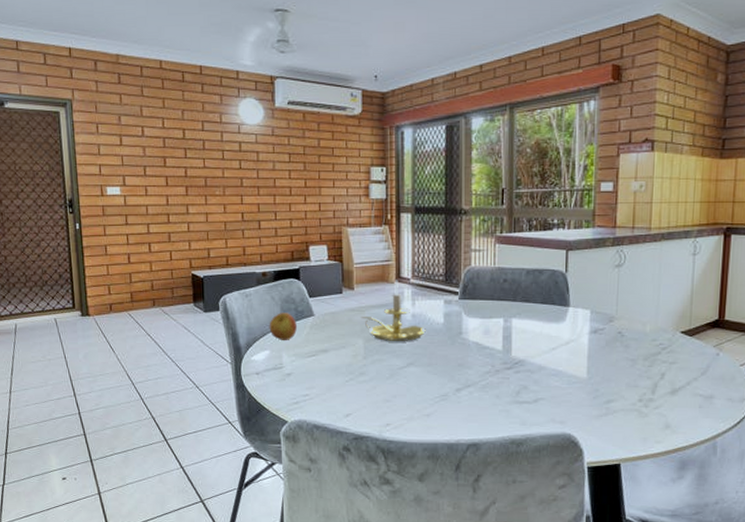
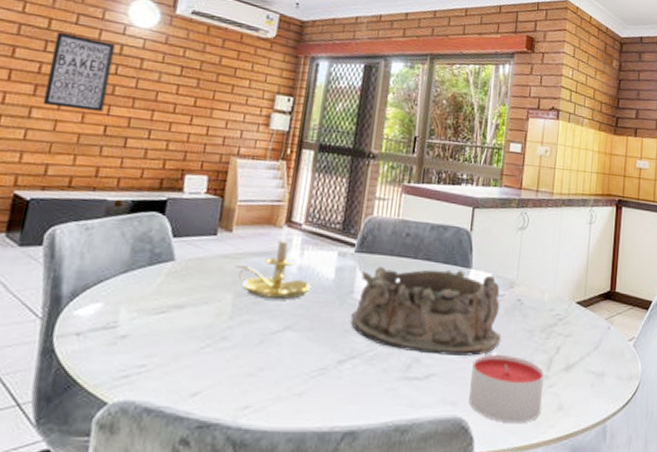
wall art: none [191,139,237,202] -> present [42,32,116,112]
apple: present [269,313,297,341] -> none [108,254,149,292]
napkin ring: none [463,309,603,383] -> present [351,266,501,356]
candle: none [576,382,649,438] -> present [469,355,544,423]

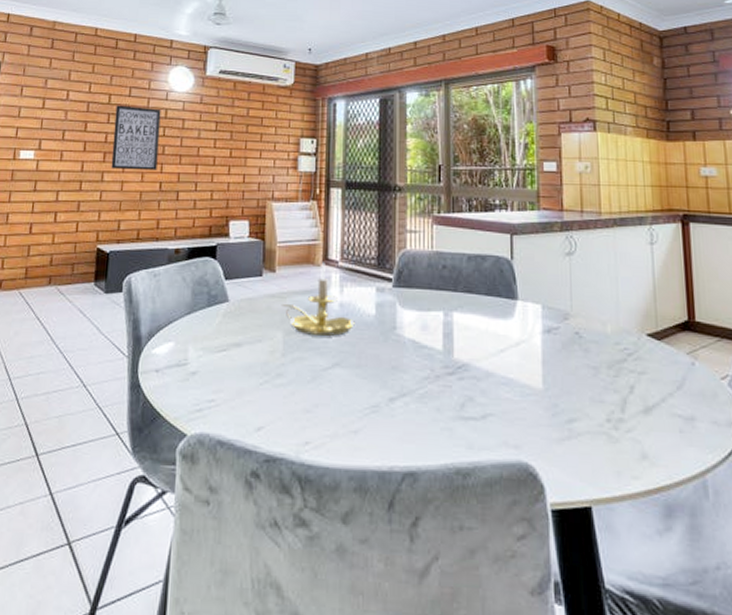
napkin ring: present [351,266,501,356] -> none [398,300,561,395]
candle: present [469,355,544,423] -> none [533,394,620,472]

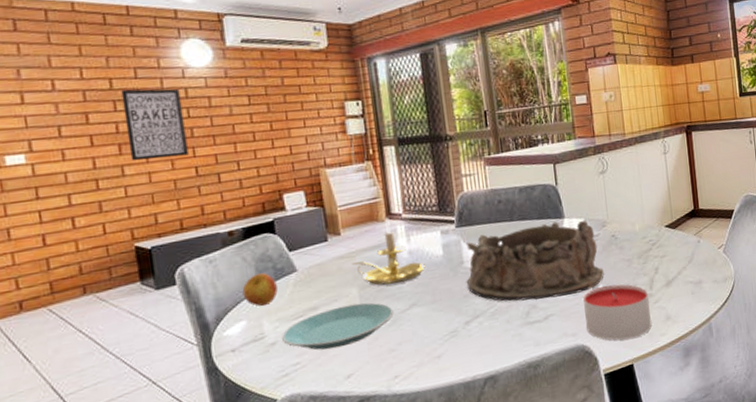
apple: none [176,297,208,332] -> present [242,273,278,307]
plate: none [203,348,315,394] -> present [282,302,394,350]
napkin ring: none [398,300,561,395] -> present [467,220,604,301]
candle: none [533,394,620,472] -> present [583,284,652,341]

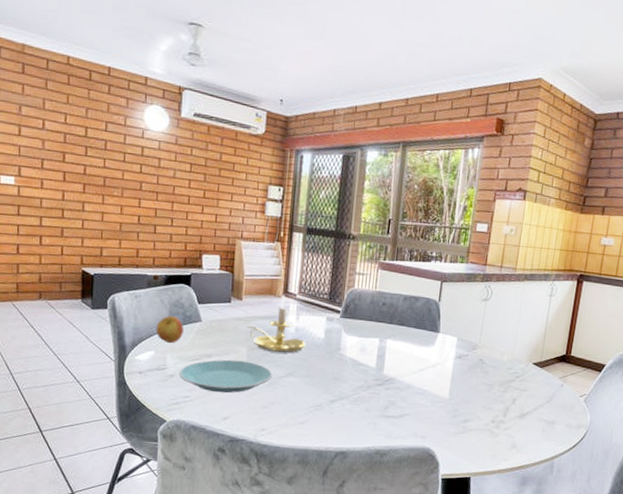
wall art: present [121,88,189,161] -> none [91,138,138,205]
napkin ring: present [467,220,604,301] -> none [339,329,464,402]
candle: present [583,284,652,341] -> none [435,402,501,455]

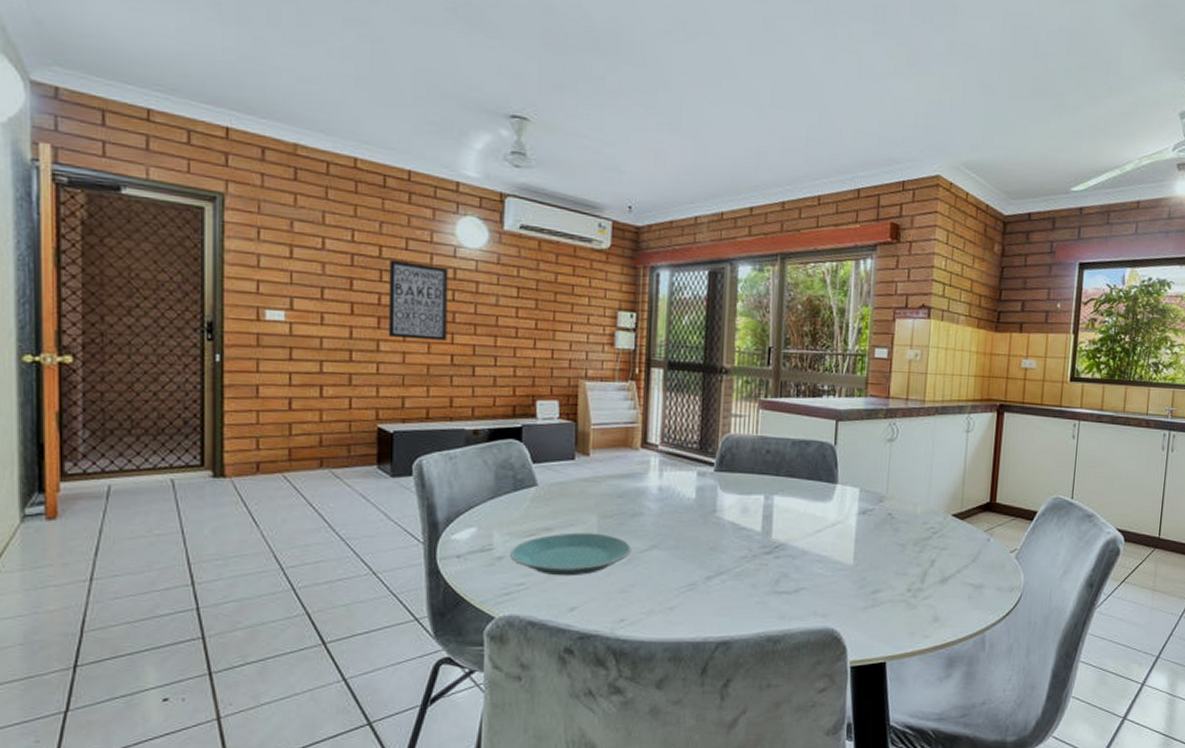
wall art: none [91,138,138,205] -> present [388,259,448,341]
apple: present [156,316,184,344] -> none [477,481,514,517]
candle holder: present [246,294,307,353] -> none [595,446,674,519]

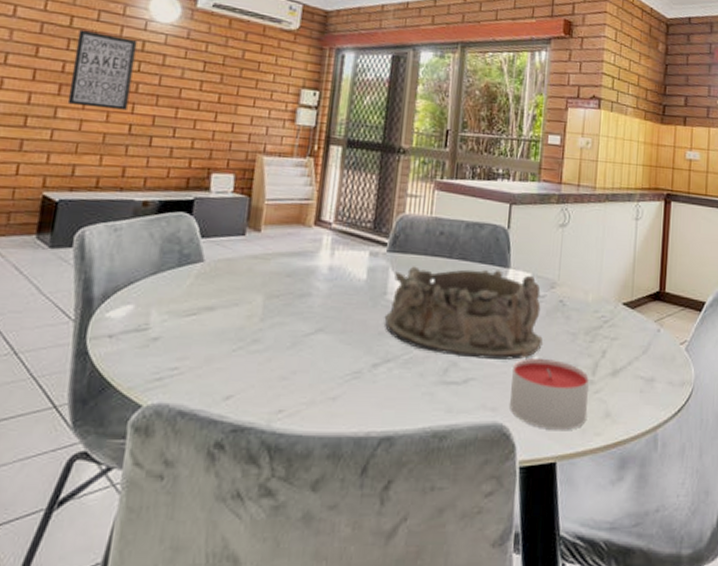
plate: present [510,532,632,576] -> none [166,313,297,361]
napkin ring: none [716,484,871,570] -> present [385,266,543,360]
candle: none [840,569,918,633] -> present [510,359,589,430]

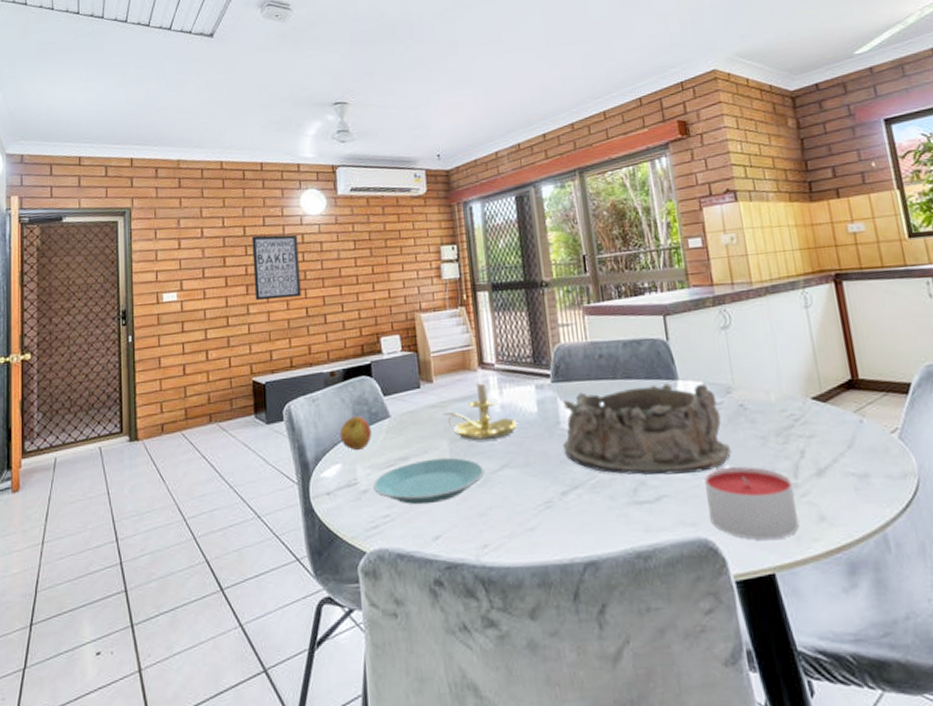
apple: none [138,255,178,294] -> present [339,416,372,451]
plate: none [166,313,297,361] -> present [373,457,485,505]
candle holder: none [263,223,344,301] -> present [442,366,518,440]

